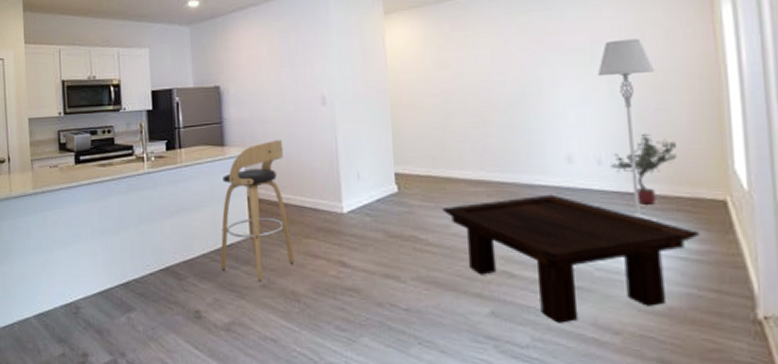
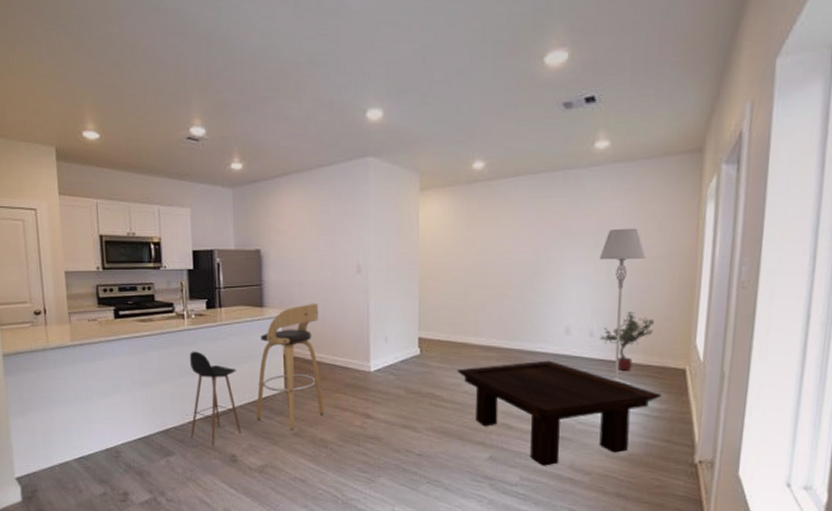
toaster: present [61,130,92,154] -> none [100,285,132,308]
bar stool: none [149,196,205,300] -> present [189,351,241,446]

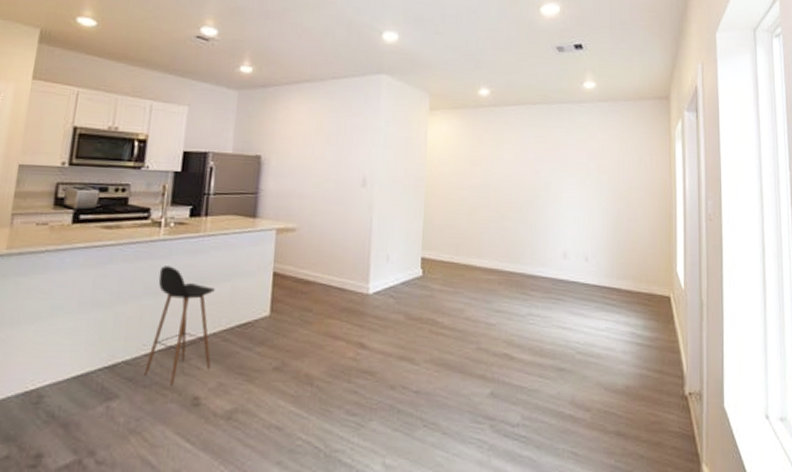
toaster: none [100,285,132,308] -> present [60,184,100,211]
bar stool: present [256,303,324,431] -> none [232,215,319,365]
coffee table: present [456,360,662,466] -> none [458,285,651,402]
floor lamp: present [599,228,646,386] -> none [590,159,630,313]
potted tree: present [600,311,655,371] -> none [594,237,641,298]

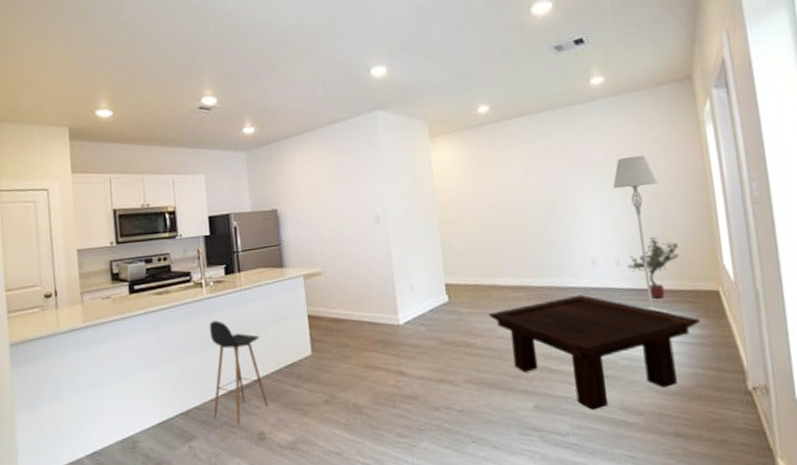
coffee table: none [458,285,651,402] -> present [488,294,700,410]
floor lamp: none [590,159,630,313] -> present [612,155,667,314]
potted tree: none [594,237,641,298] -> present [627,236,679,299]

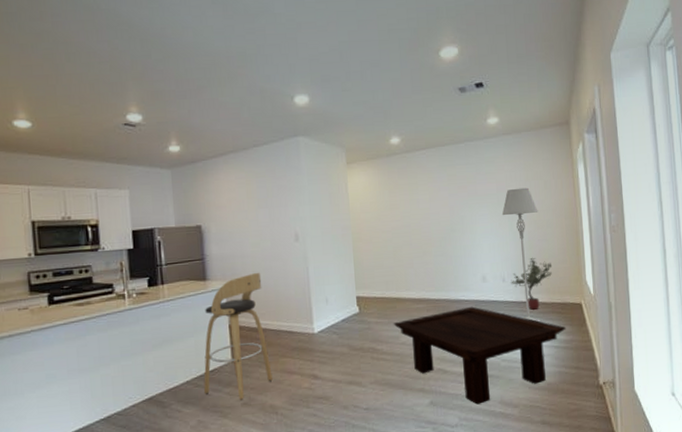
toaster: present [114,259,147,283] -> none [32,270,68,295]
bar stool: present [209,320,268,424] -> none [131,330,189,427]
bar stool: none [283,257,356,399] -> present [204,272,273,401]

